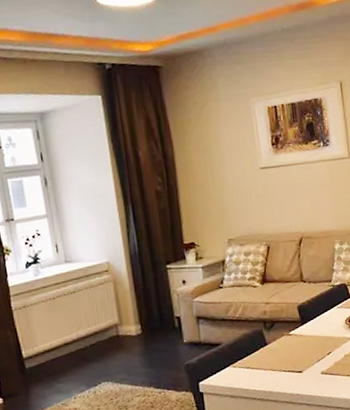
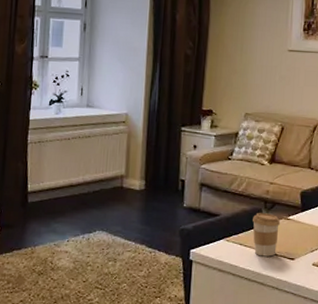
coffee cup: none [255,333,284,376] -> present [253,213,281,257]

